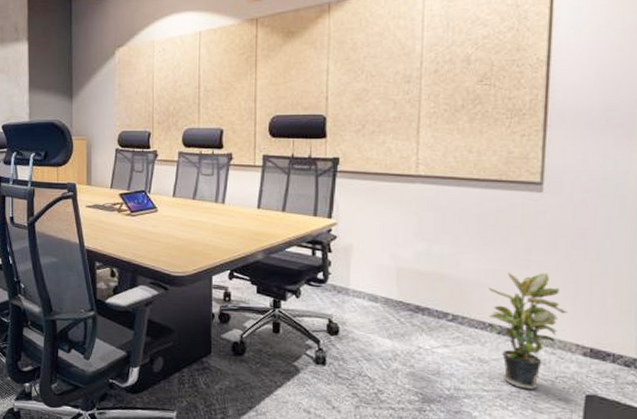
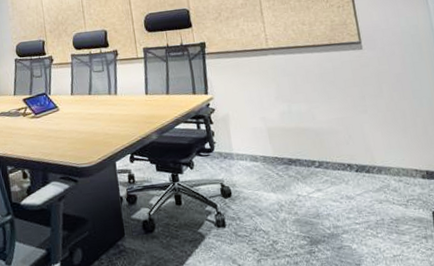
potted plant: present [488,272,568,389] -> none [341,114,403,216]

